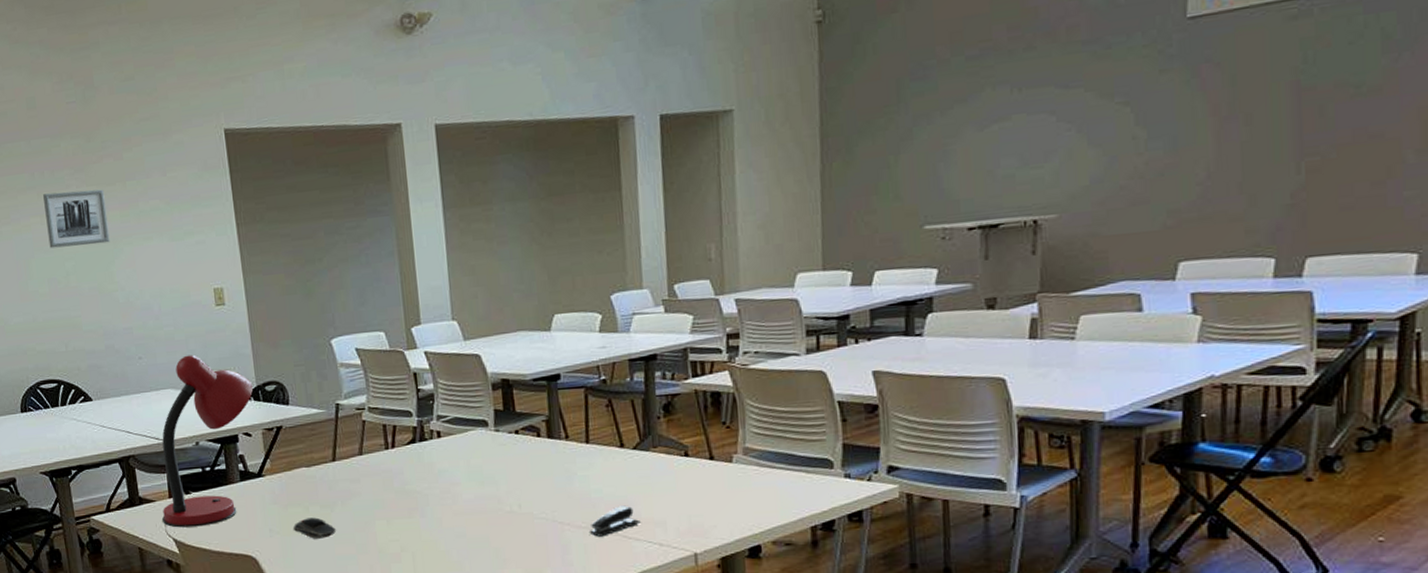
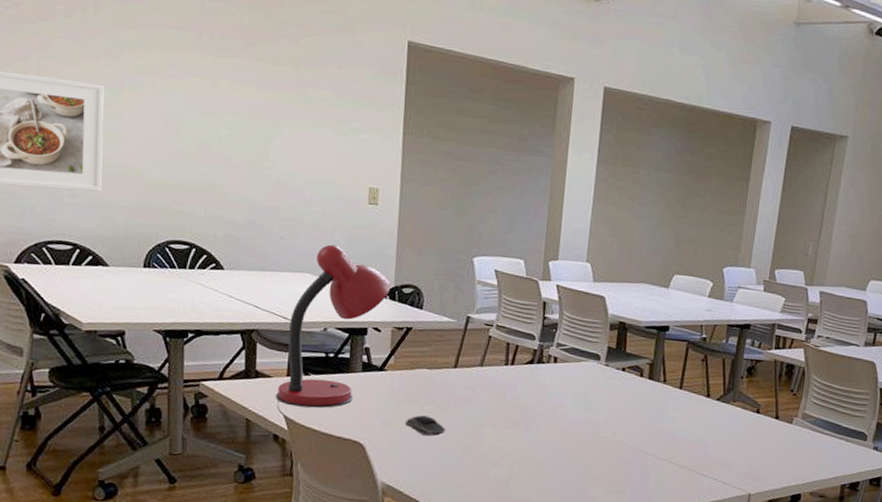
wall art: present [43,189,110,249] -> none [206,57,275,121]
stapler: present [589,505,641,537] -> none [667,445,711,470]

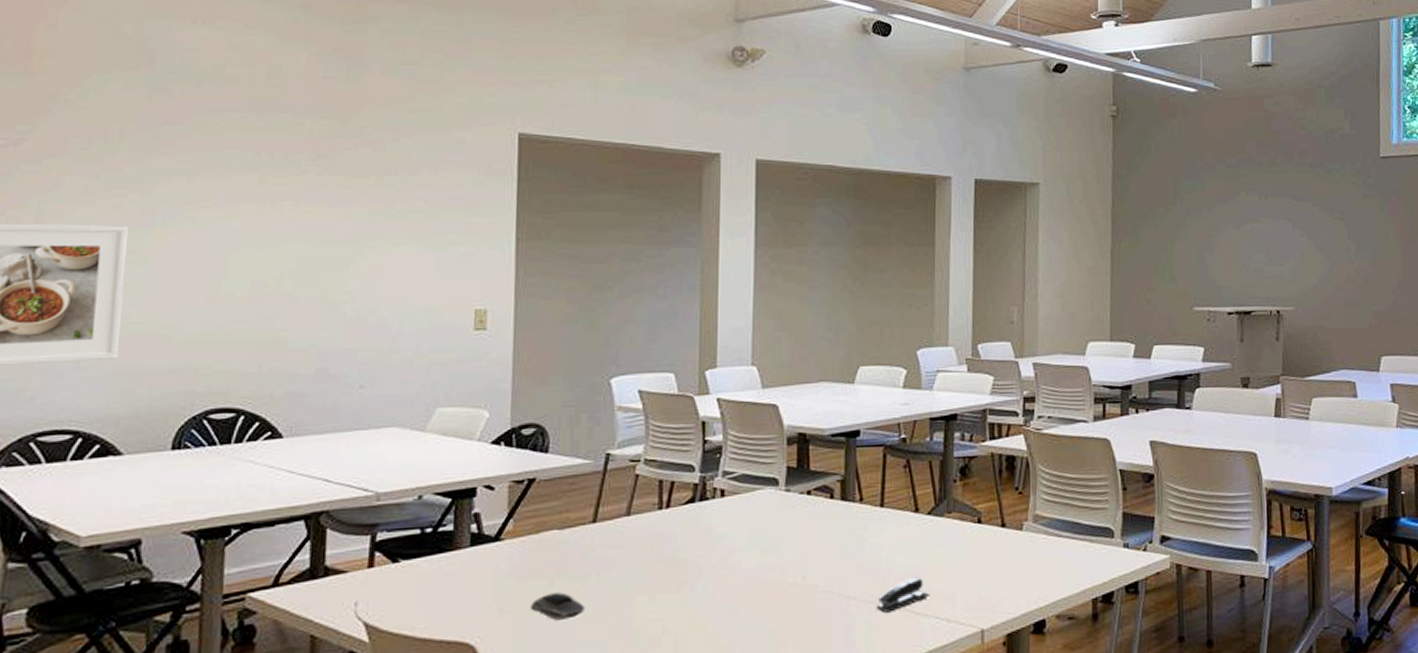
desk lamp: present [276,244,391,408] -> none [353,386,507,608]
stapler: none [667,445,711,470] -> present [875,576,930,613]

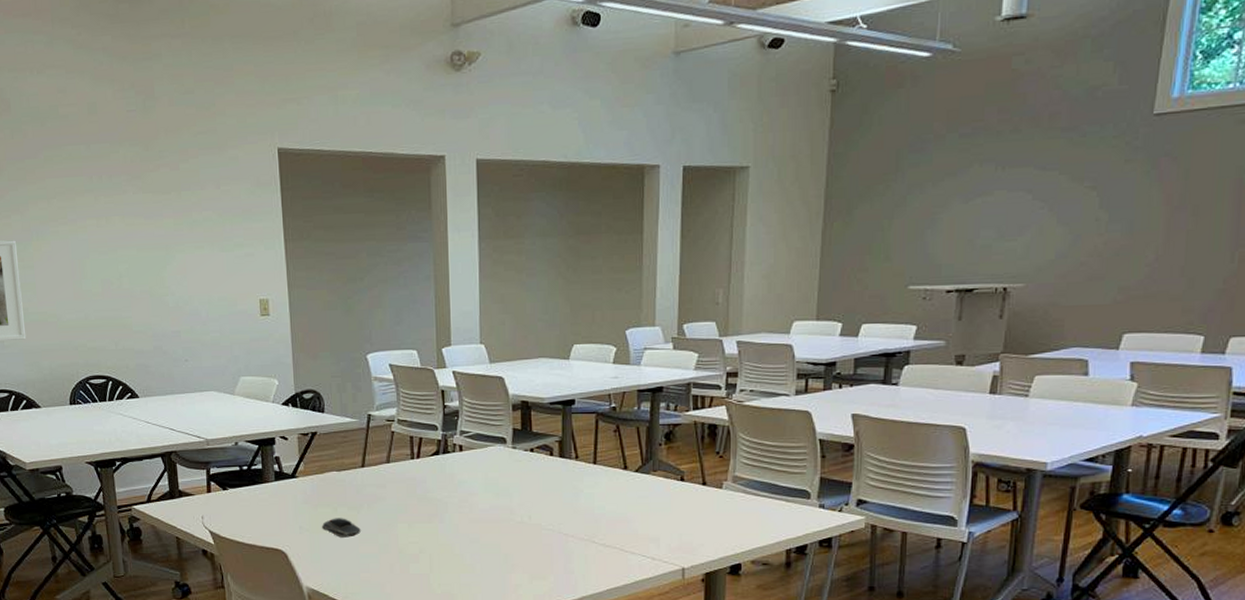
stapler: present [875,576,930,613] -> none [590,522,637,549]

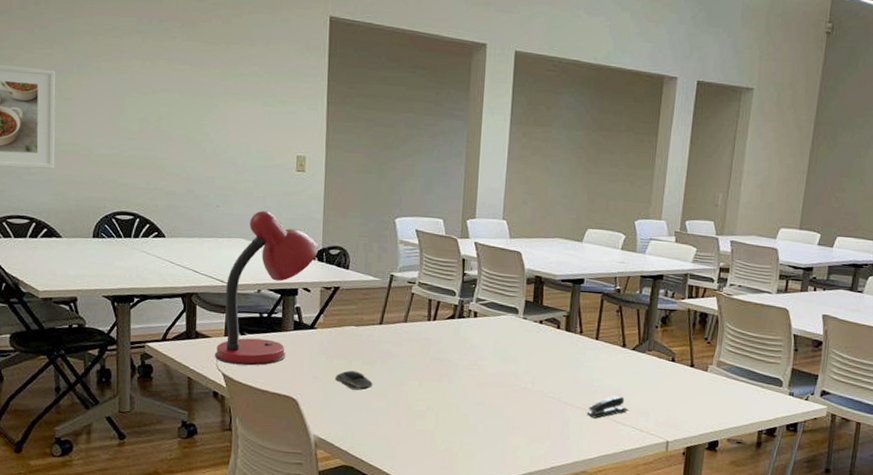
desk lamp: none [200,360,292,521] -> present [215,210,319,366]
stapler: none [590,522,637,549] -> present [586,395,629,419]

